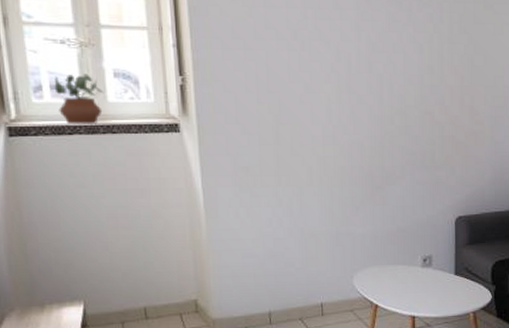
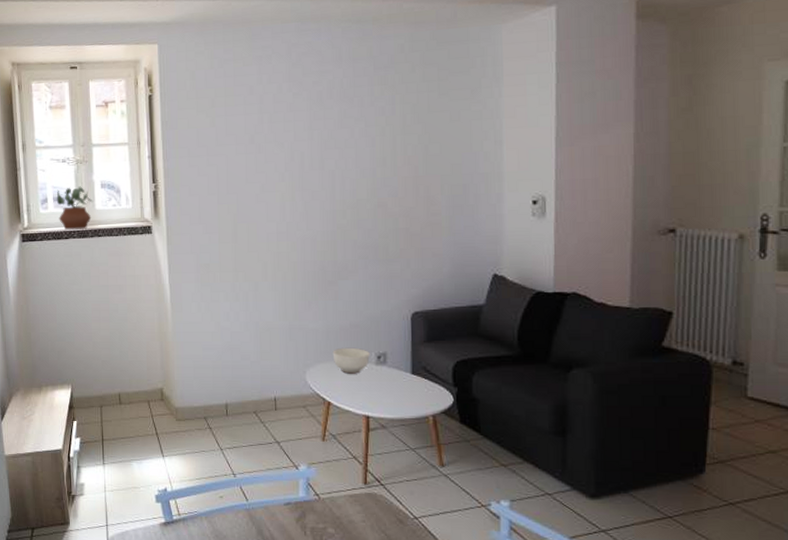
bowl: none [380,251,416,277] -> present [332,347,370,374]

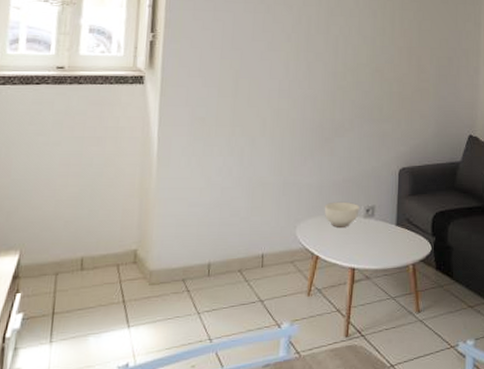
potted plant: present [56,186,93,230] -> none [30,29,78,76]

